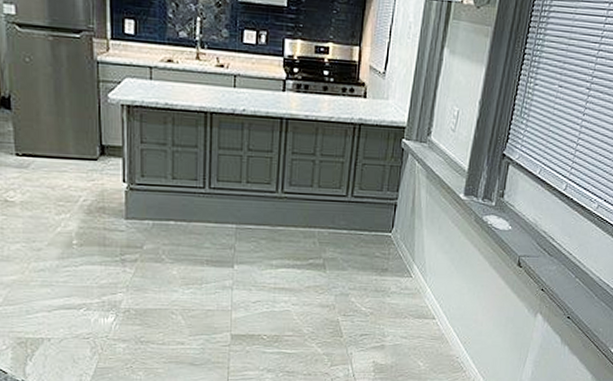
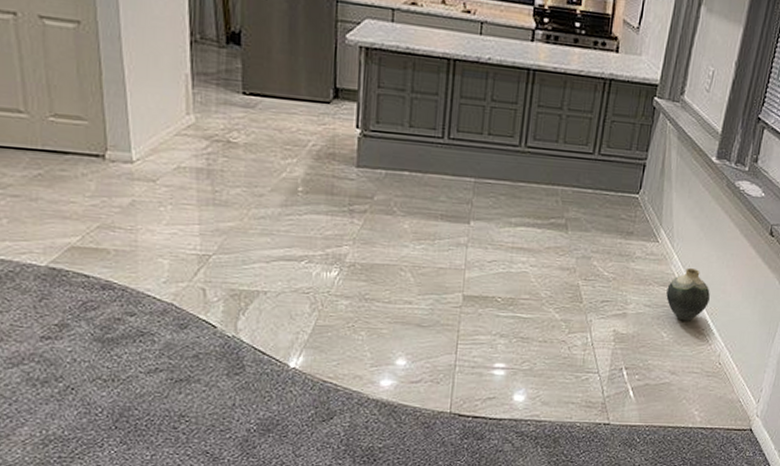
vase: none [421,300,463,350] -> present [666,267,710,321]

